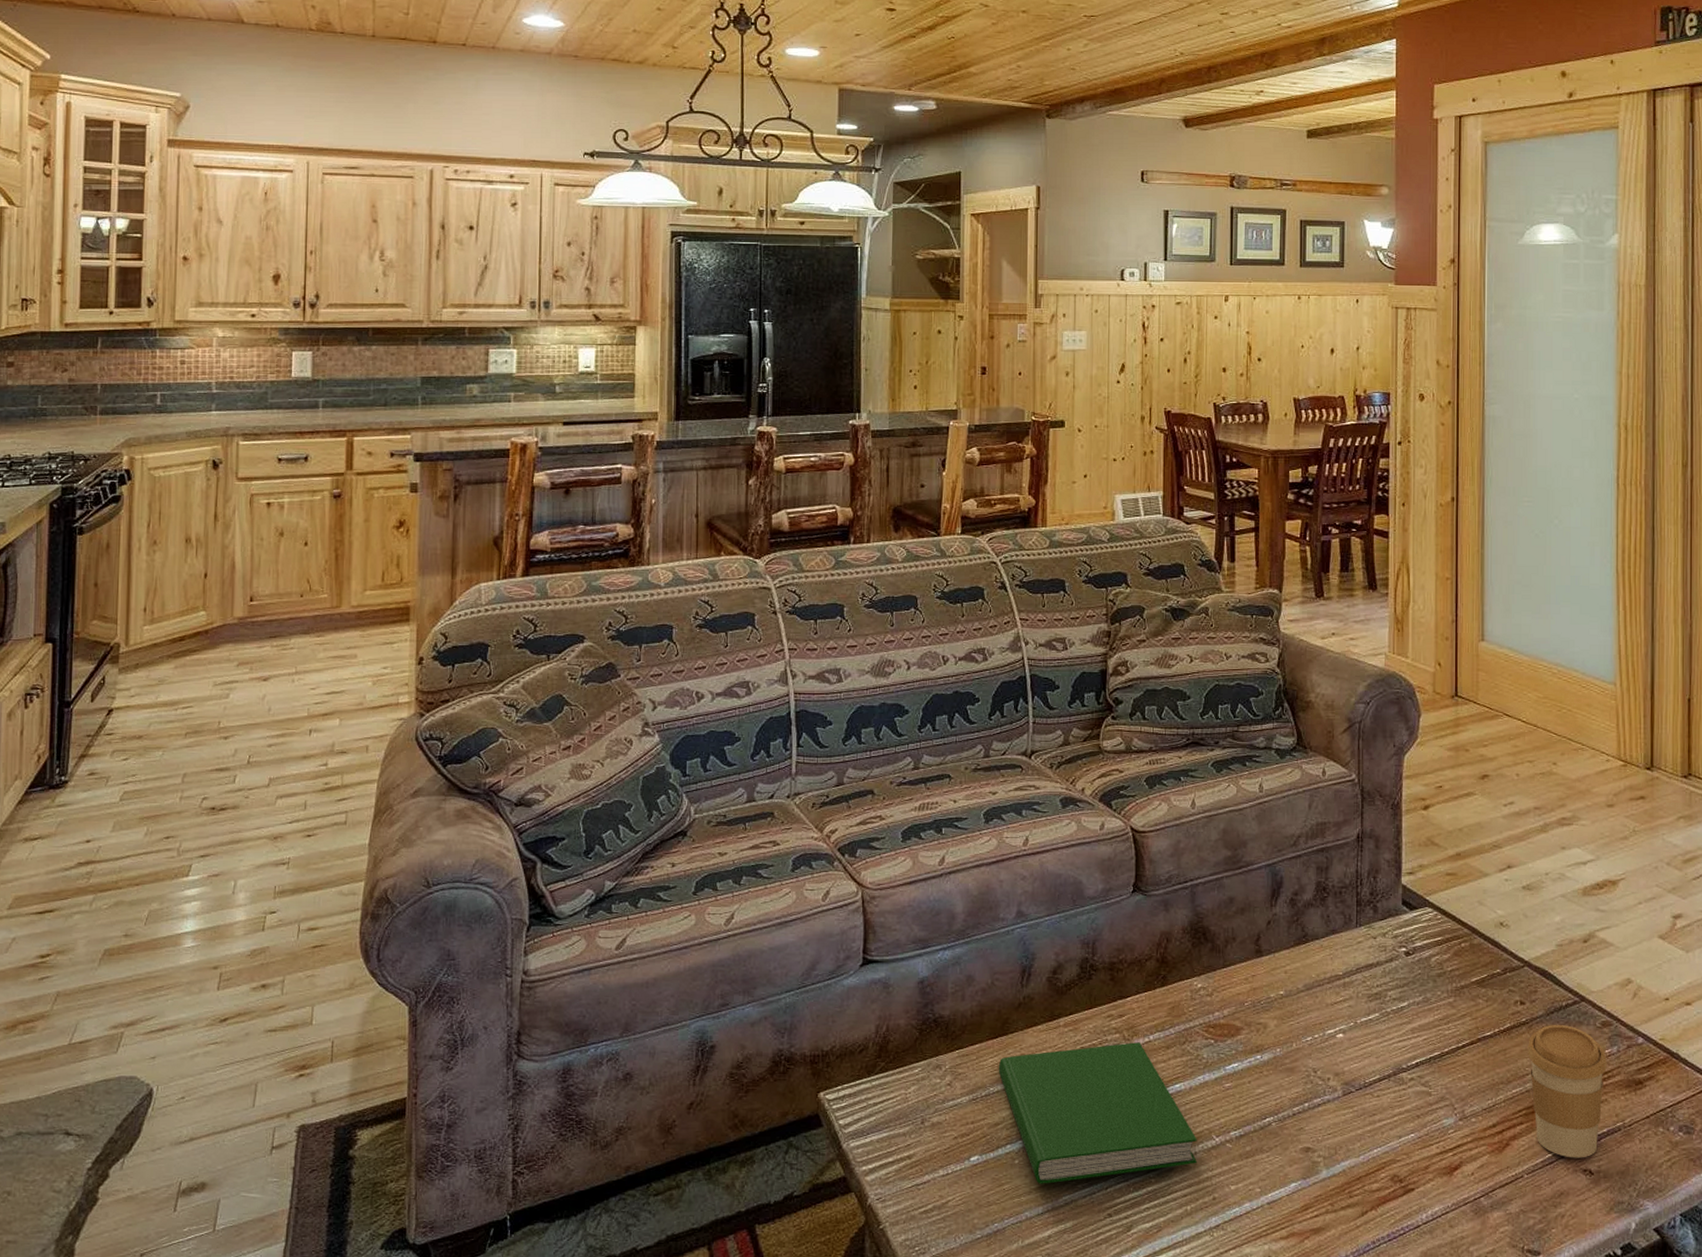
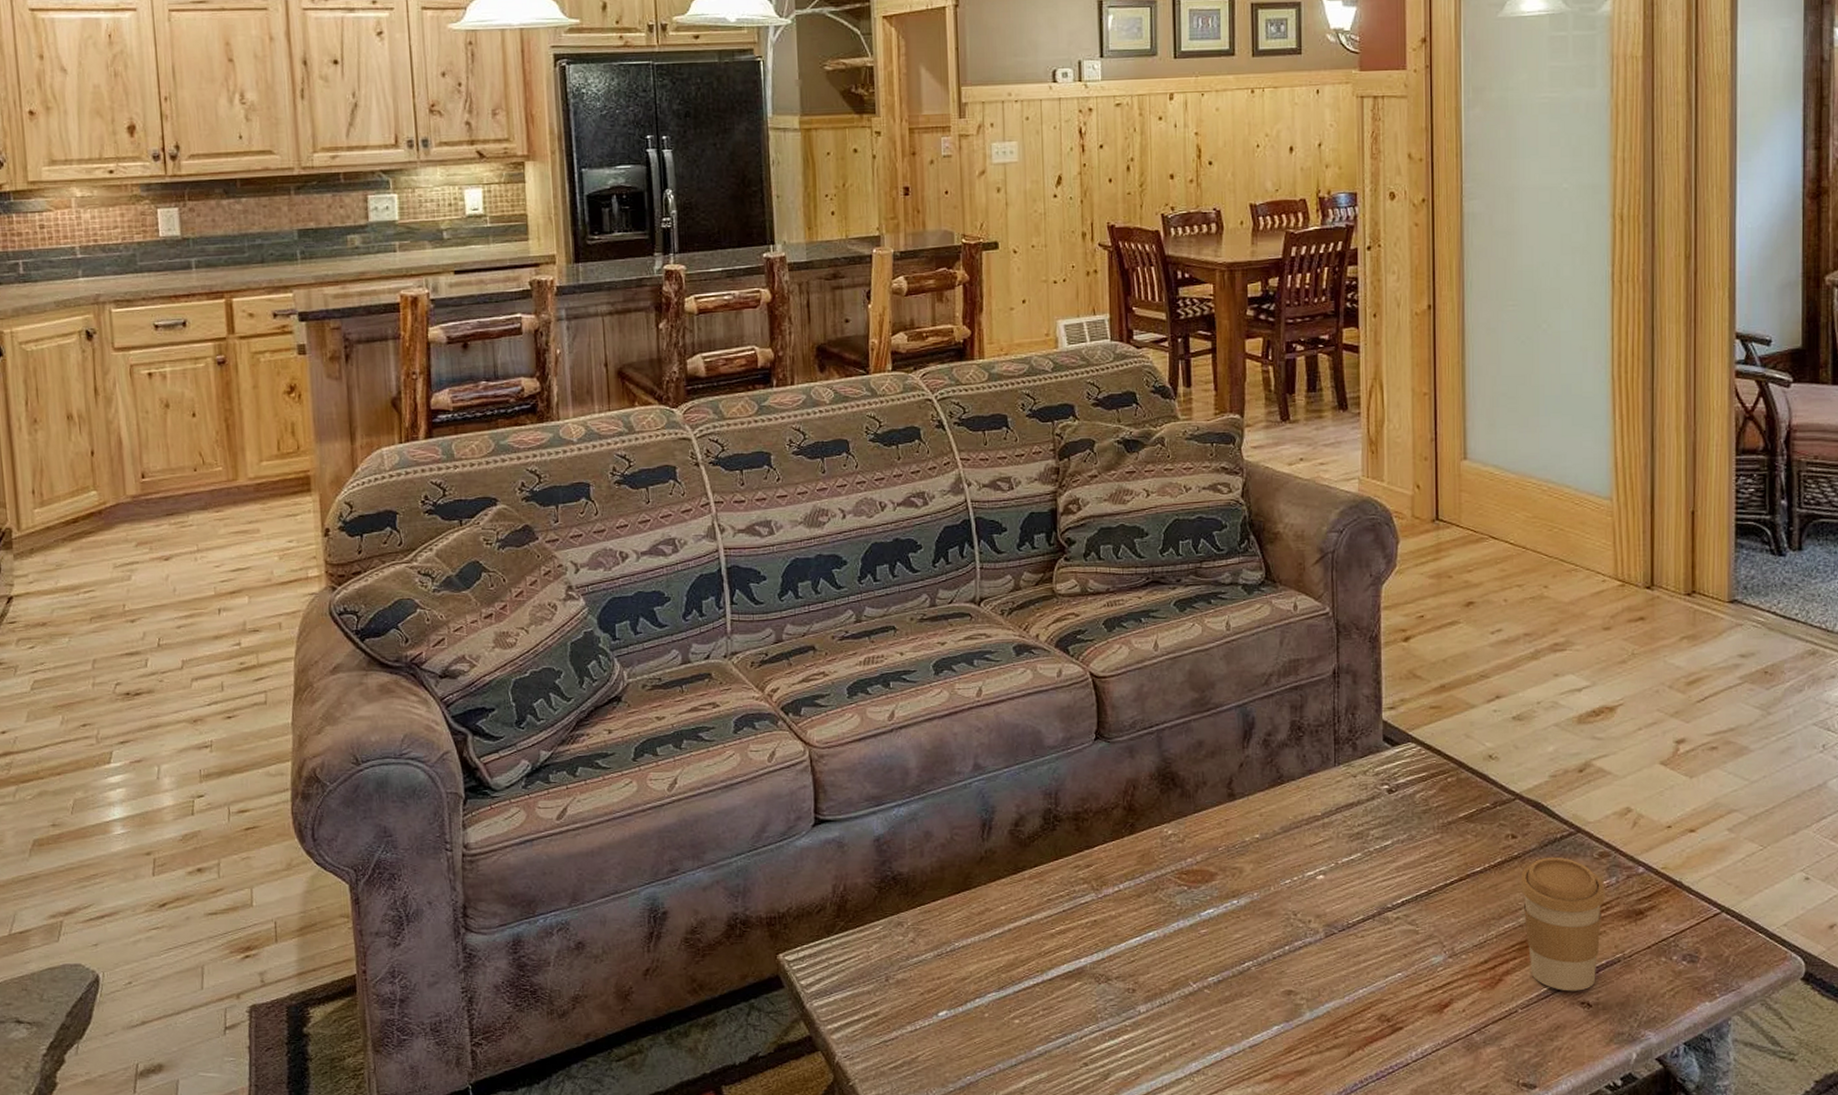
hardcover book: present [998,1042,1197,1184] -> none [962,892,1174,1036]

